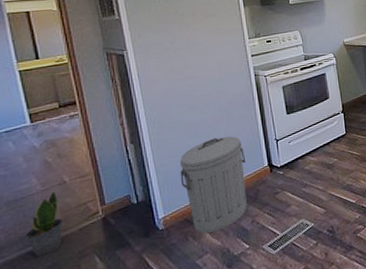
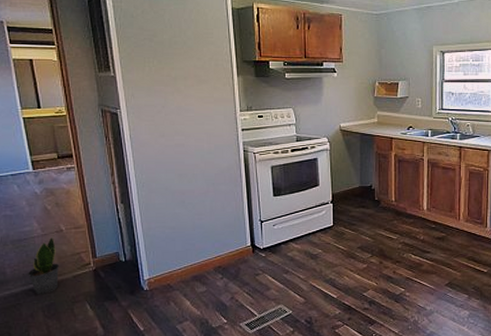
trash can: present [179,136,247,233] -> none [165,209,229,301]

